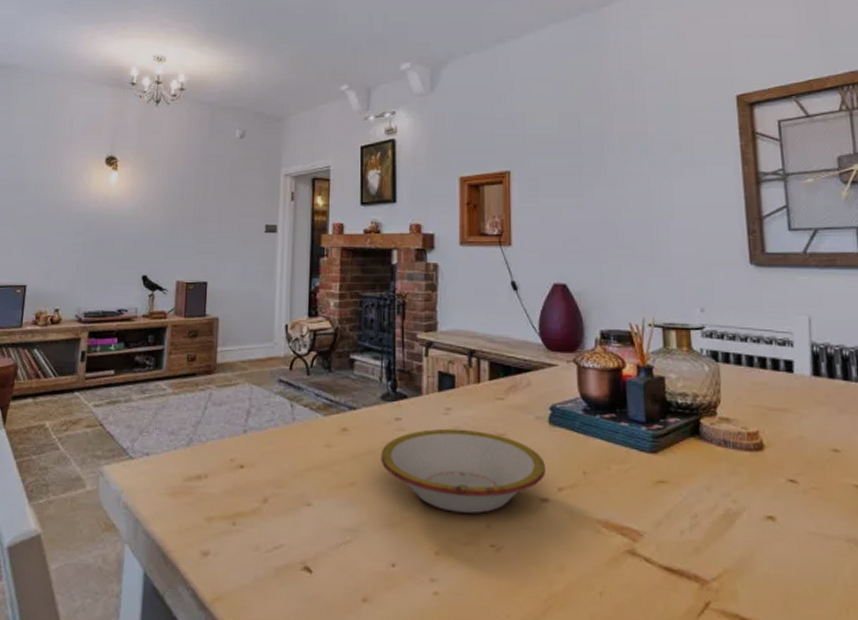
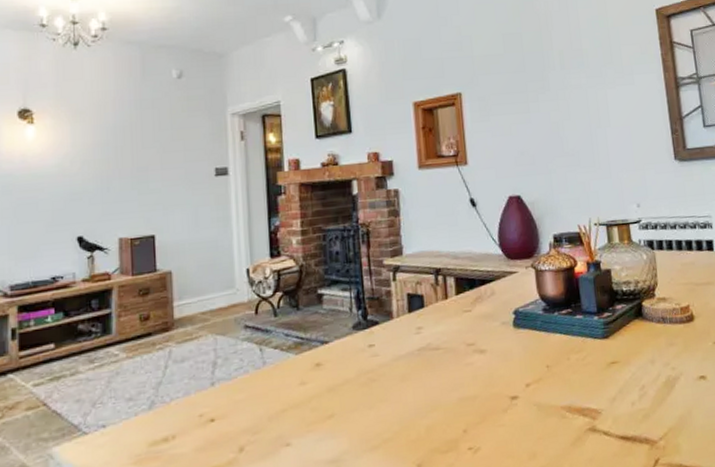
bowl: present [380,428,545,515] -> none [356,344,514,425]

